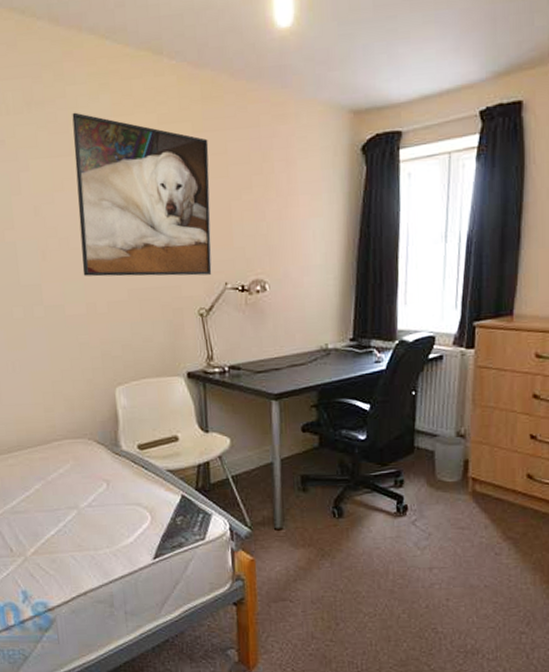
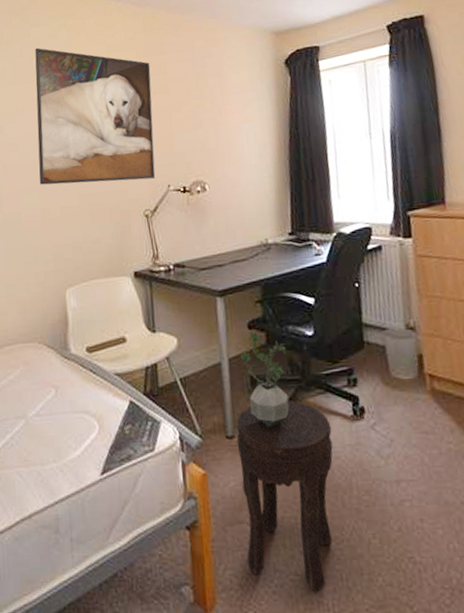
side table: none [284,497,375,655] -> present [236,400,333,593]
potted plant: none [292,434,338,522] -> present [239,331,290,428]

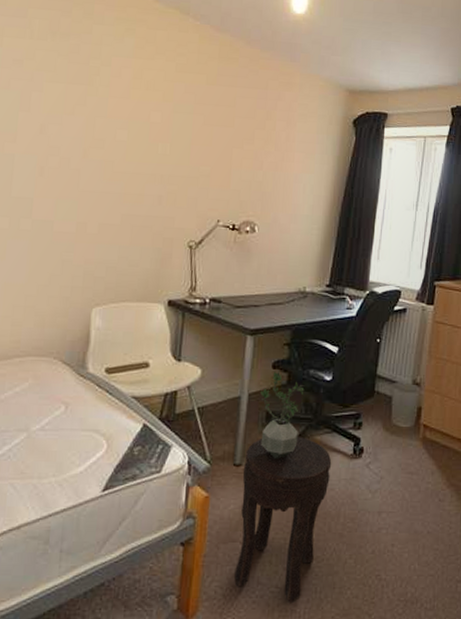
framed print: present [35,47,156,185] -> none [79,48,220,211]

